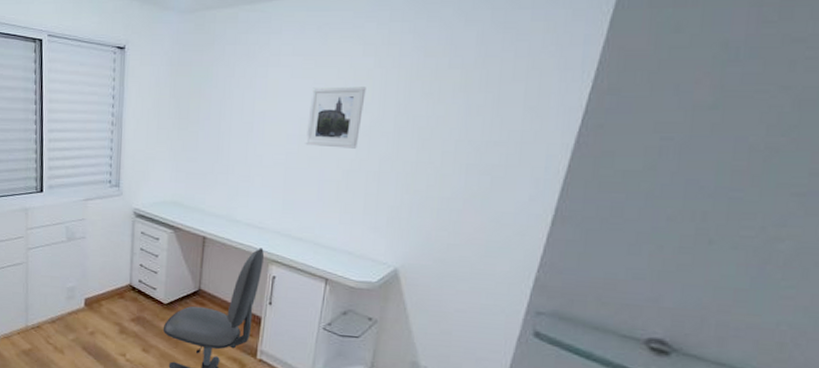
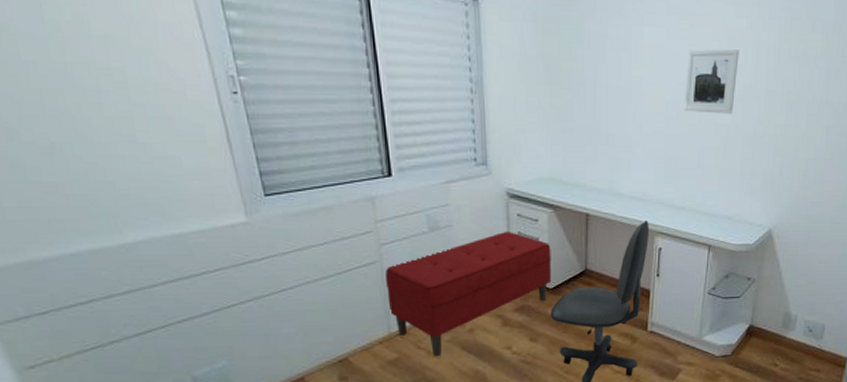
bench: none [28,246,169,353] -> present [385,230,552,357]

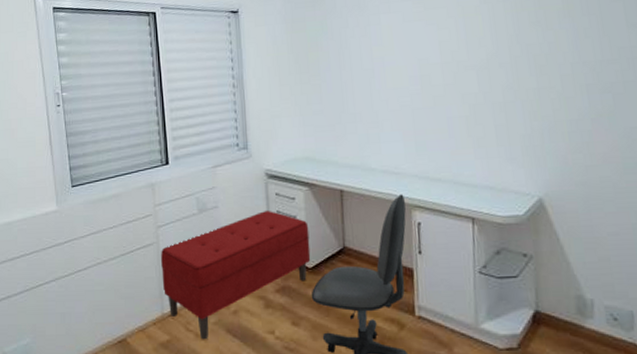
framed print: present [684,49,739,114] -> none [425,23,479,85]

